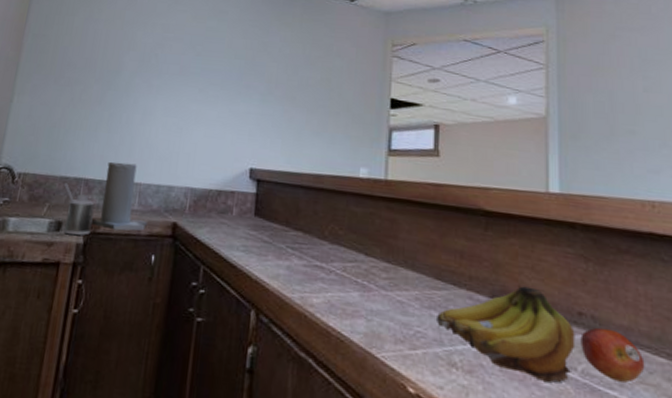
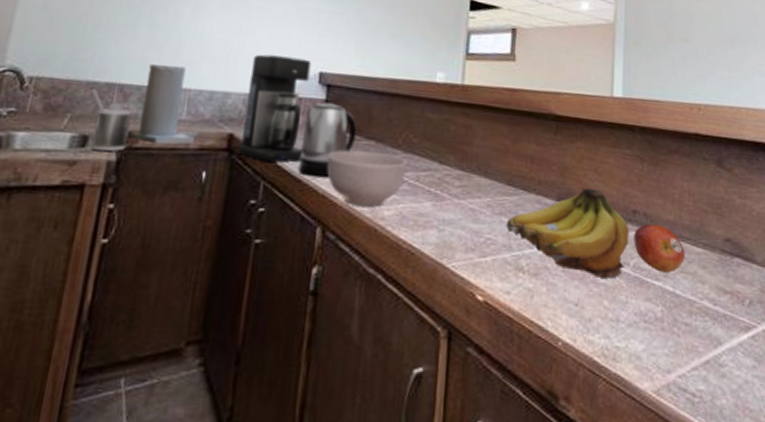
coffee maker: none [182,152,243,250] -> present [239,54,312,163]
kettle: none [233,196,286,264] -> present [298,102,357,177]
bowl: none [259,240,334,294] -> present [327,150,408,207]

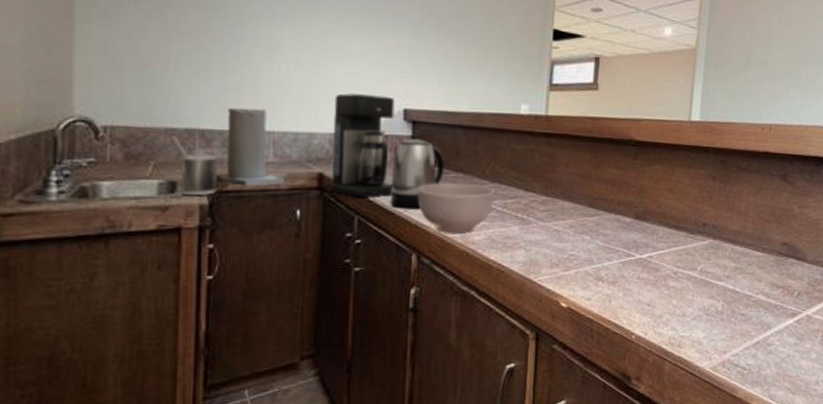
fruit: present [505,188,630,278] -> none [587,206,699,282]
fruit: present [634,223,686,273] -> none [702,234,747,274]

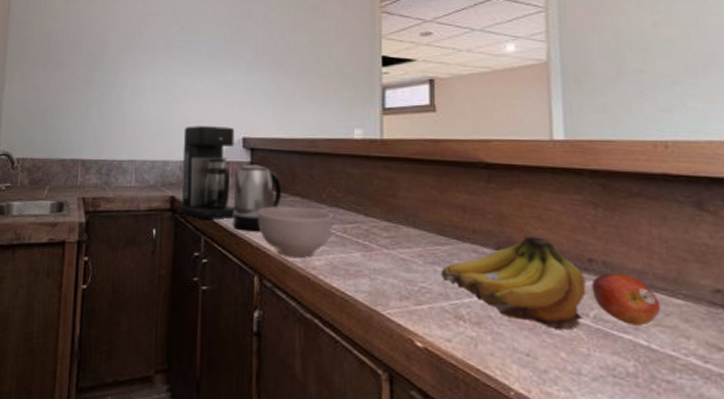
soap dispenser: present [170,135,217,197] -> none [61,165,93,215]
paper towel: present [215,107,287,187] -> none [91,141,146,208]
fruit: none [587,206,699,282] -> present [440,236,587,329]
fruit: none [702,234,747,274] -> present [591,272,661,326]

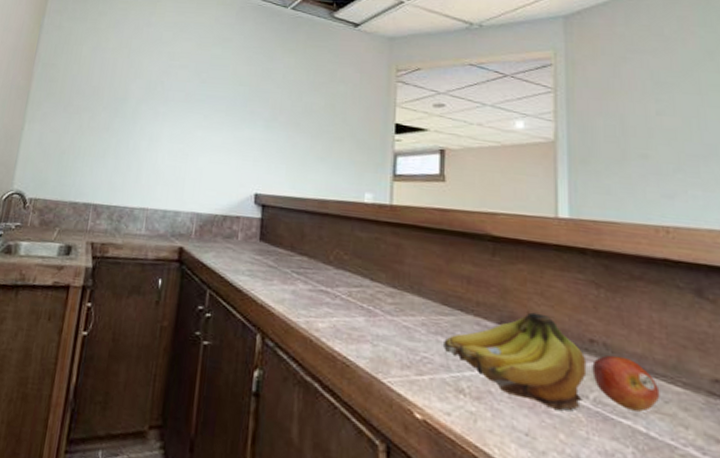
coffee maker: present [181,126,235,220] -> none [188,178,248,274]
kettle: present [232,164,283,231] -> none [238,221,291,288]
bowl: present [257,206,333,258] -> none [264,264,339,319]

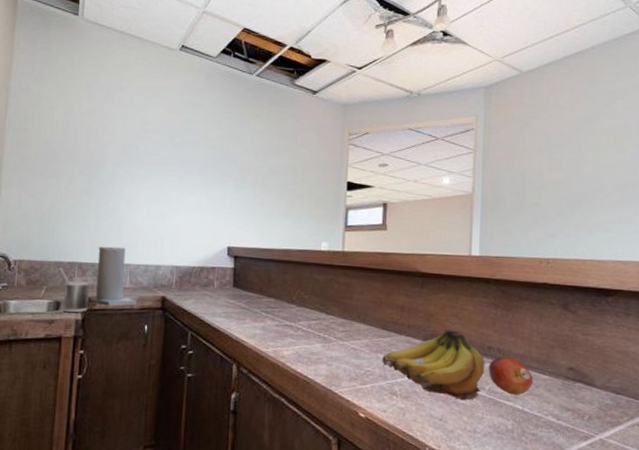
soap dispenser: none [72,208,103,260] -> present [58,267,90,313]
paper towel: none [99,187,154,256] -> present [87,246,139,307]

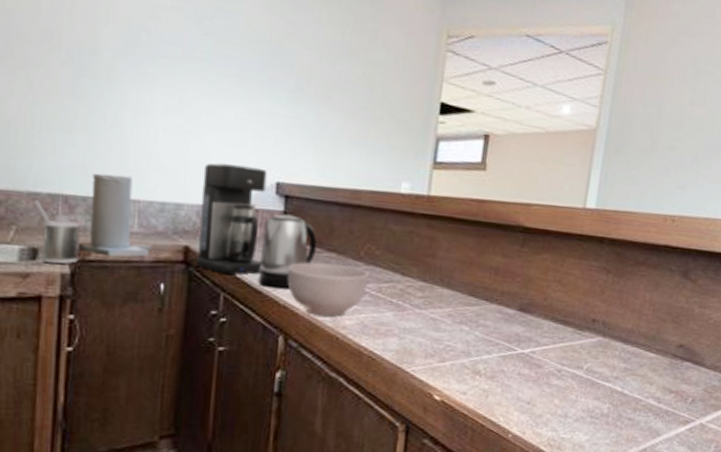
coffee maker: none [170,235,221,318] -> present [196,163,268,275]
kettle: none [216,270,260,327] -> present [258,214,318,288]
bowl: none [237,306,301,349] -> present [287,262,370,317]
fruit: present [381,330,485,400] -> none [465,298,587,380]
fruit: present [488,357,533,395] -> none [589,331,639,375]

